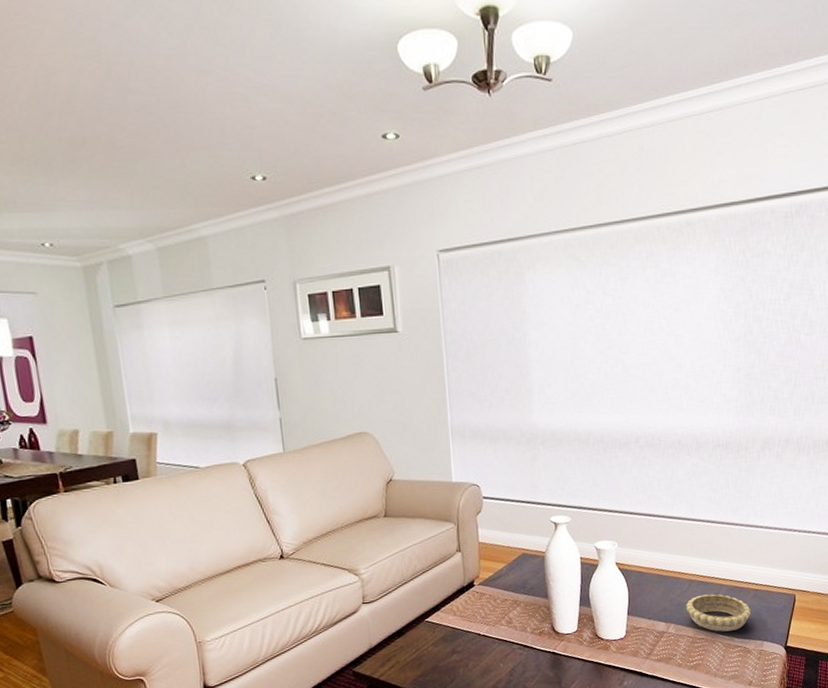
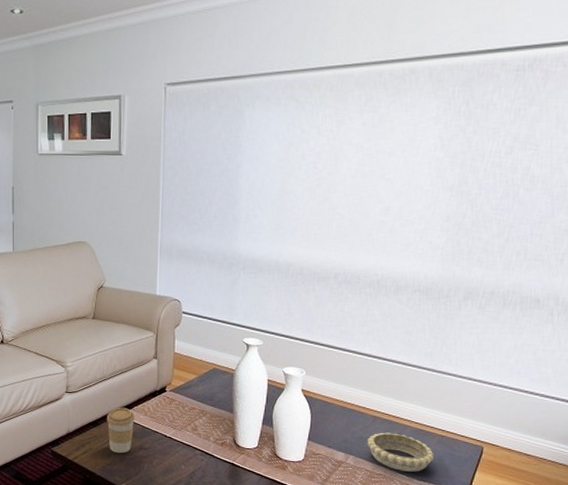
coffee cup: none [411,610,444,663] -> present [106,407,135,454]

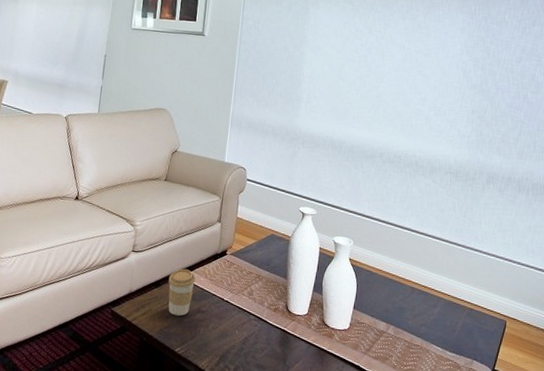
decorative bowl: present [367,432,434,472] -> none [406,303,464,344]

